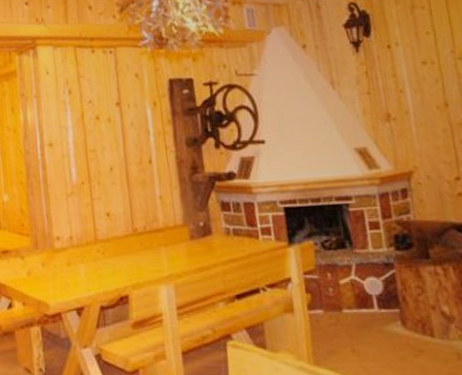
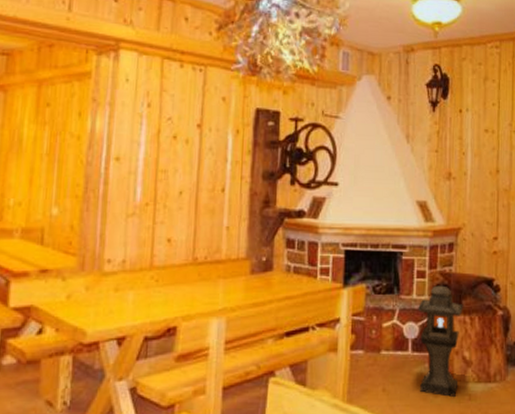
lantern: none [376,235,442,356] -> present [417,285,463,397]

